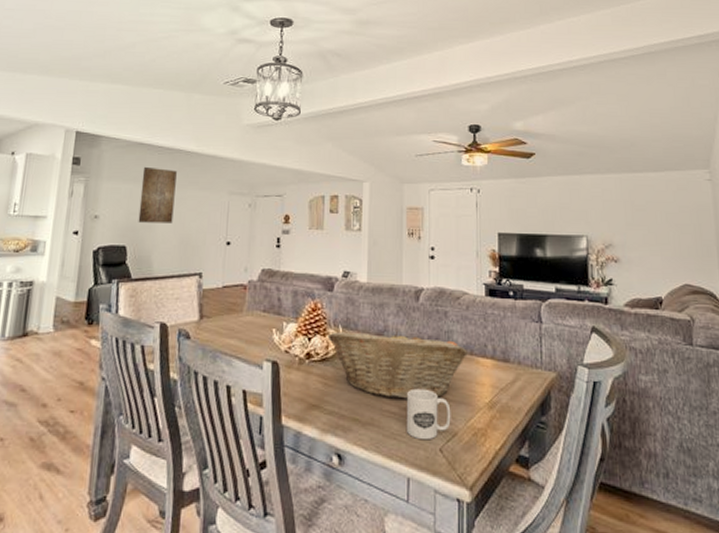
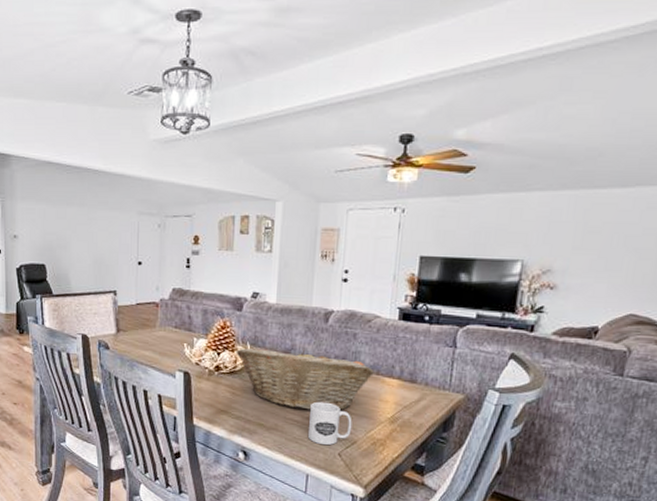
wall art: present [138,166,177,223] -> none [53,186,86,243]

